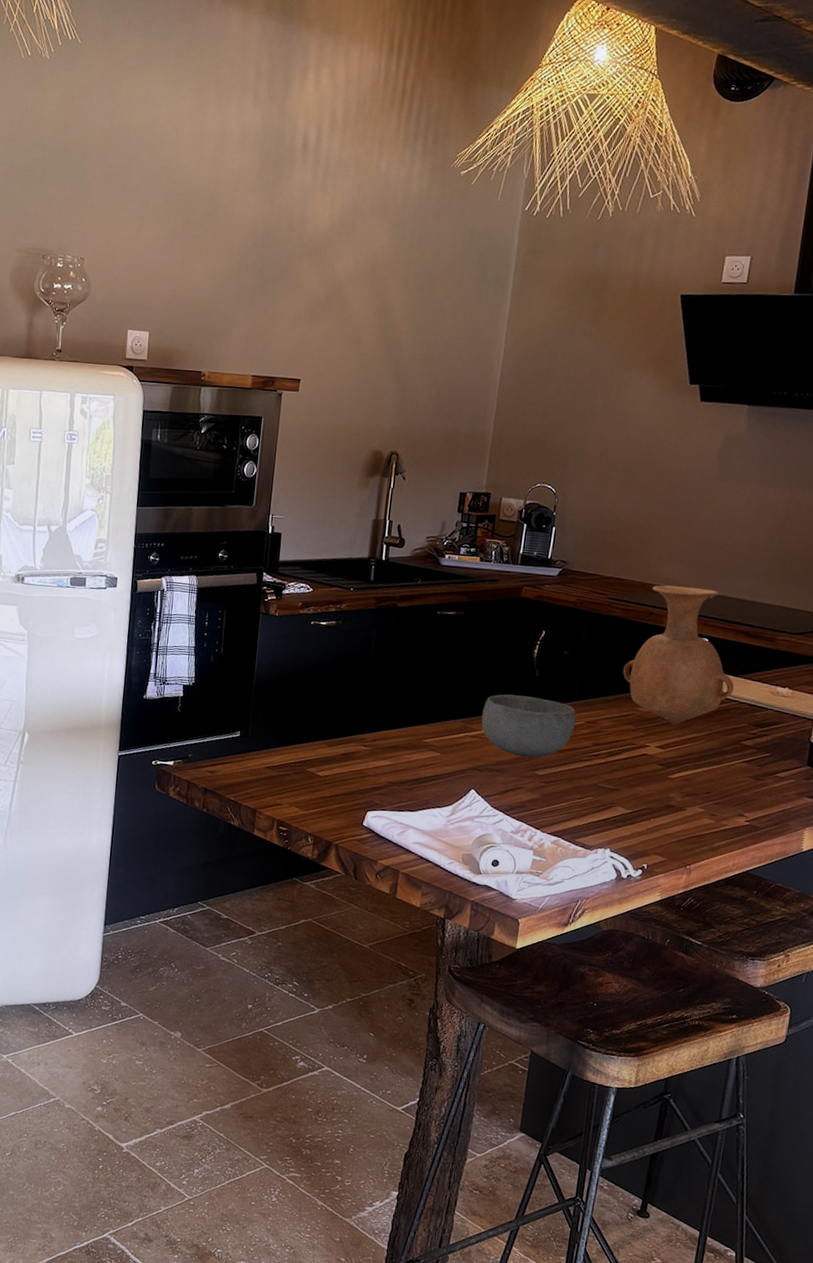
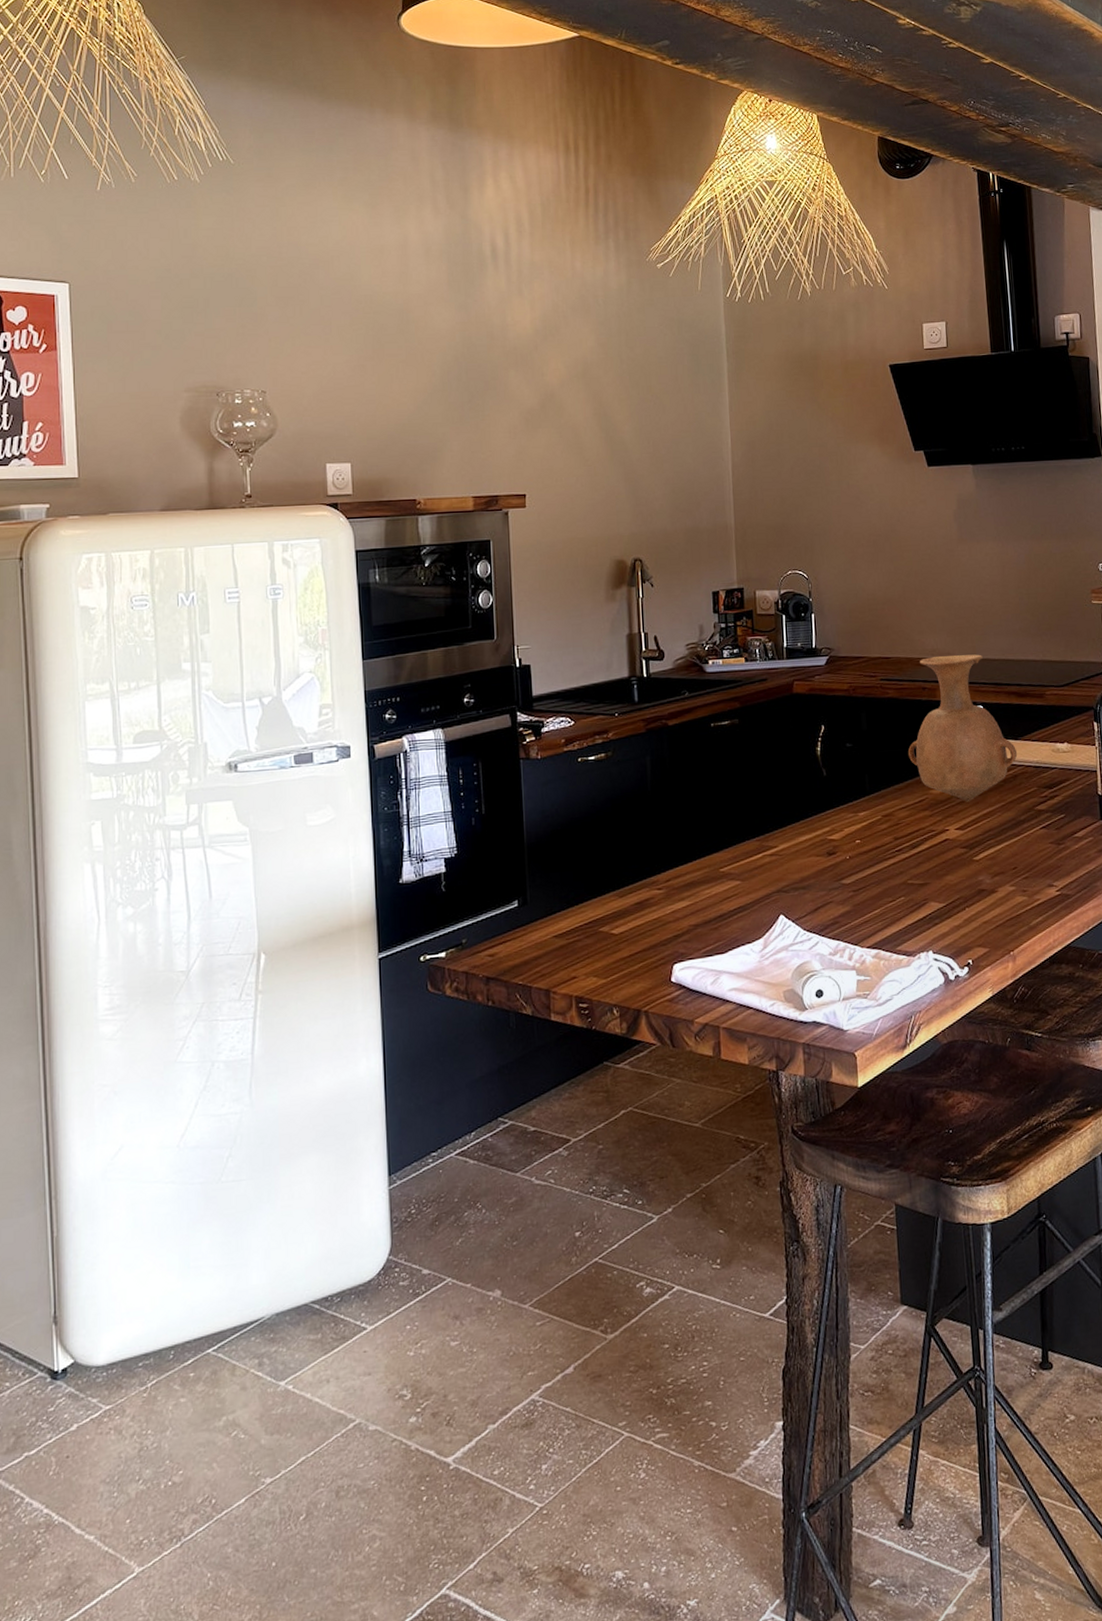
bowl: present [481,694,576,758] -> none [776,799,873,868]

